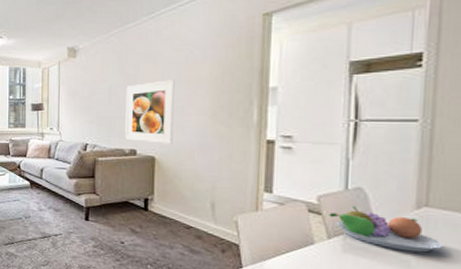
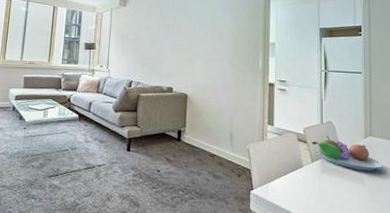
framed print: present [125,80,175,144] -> none [164,31,203,84]

